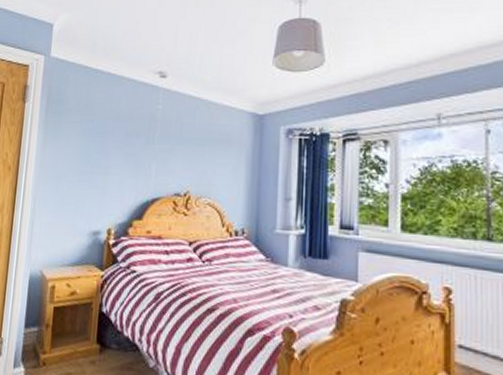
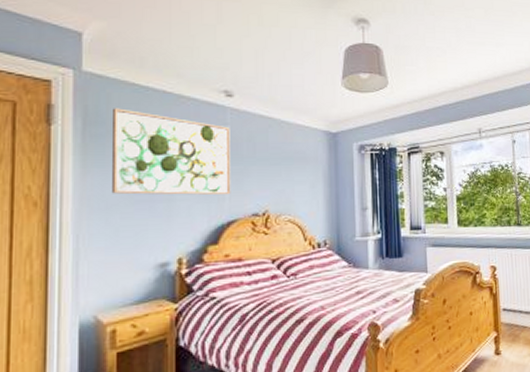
wall art: none [63,88,162,173] -> present [112,108,231,195]

